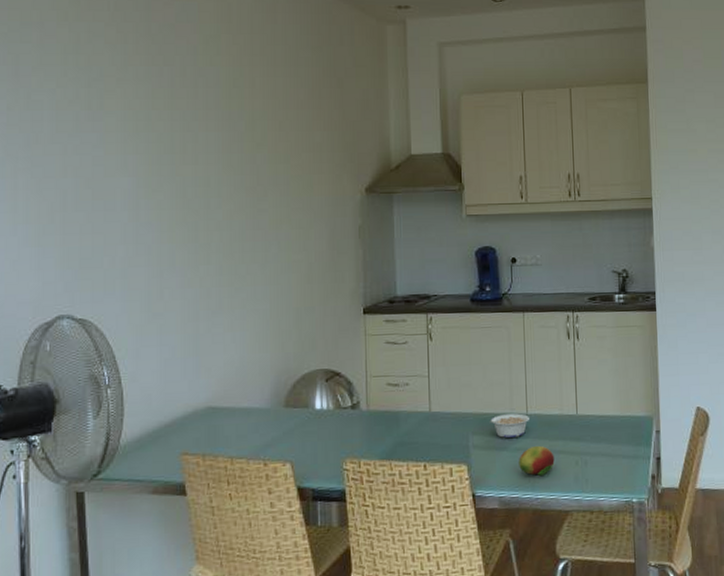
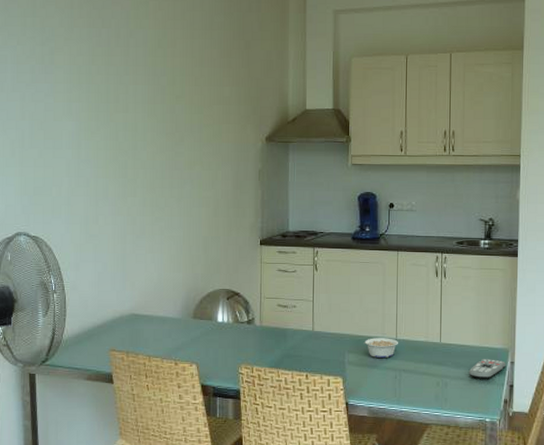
fruit: present [519,445,555,477] -> none [387,366,418,393]
remote control: none [610,429,652,453] -> present [468,359,507,379]

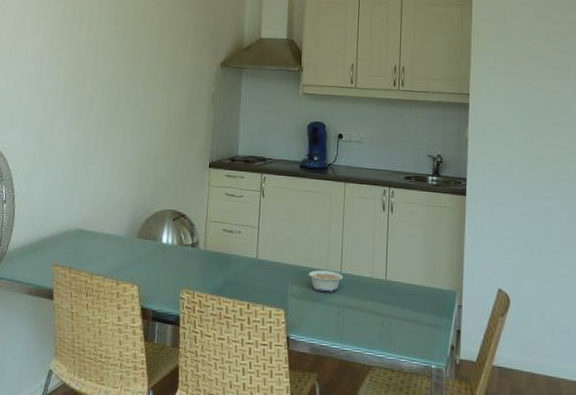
remote control: present [468,359,507,379] -> none [414,300,454,322]

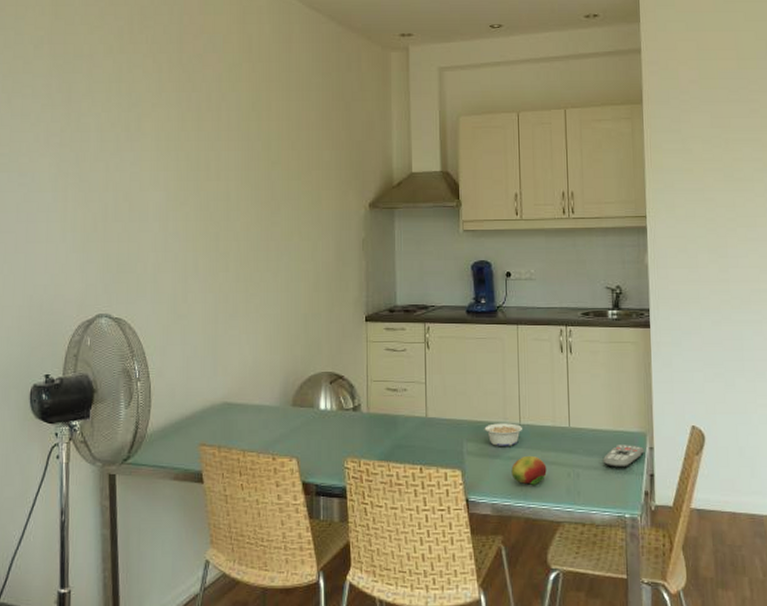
fruit: none [330,302,362,331] -> present [511,455,547,486]
remote control: none [414,300,454,322] -> present [602,445,645,468]

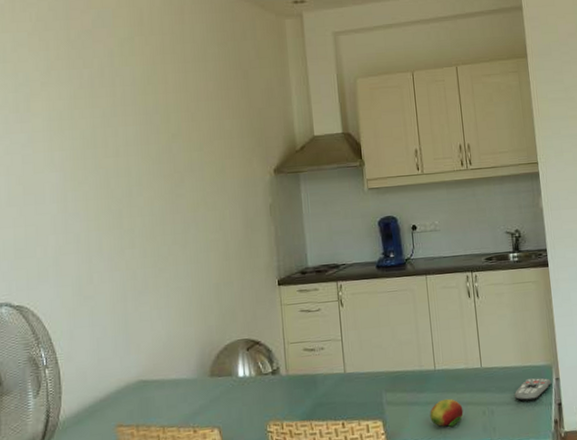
legume: present [483,423,522,446] -> none [400,369,437,394]

